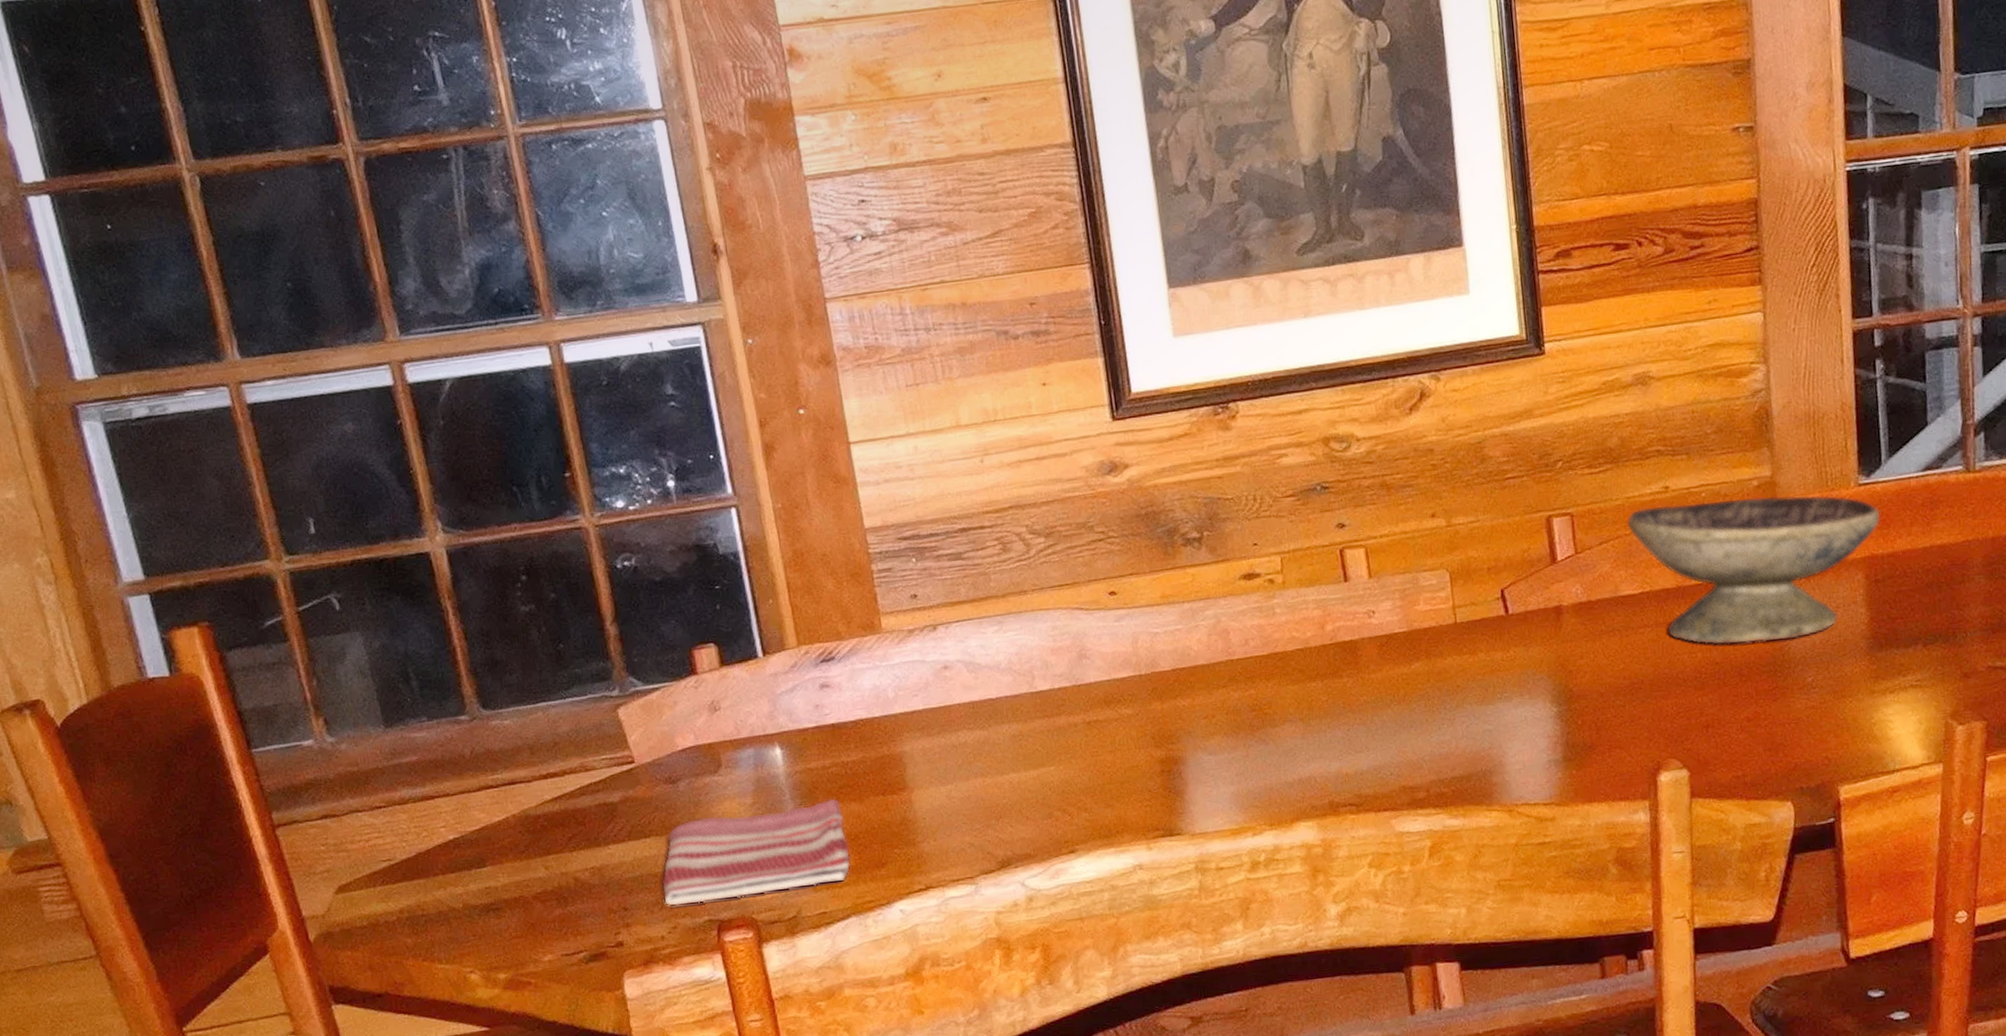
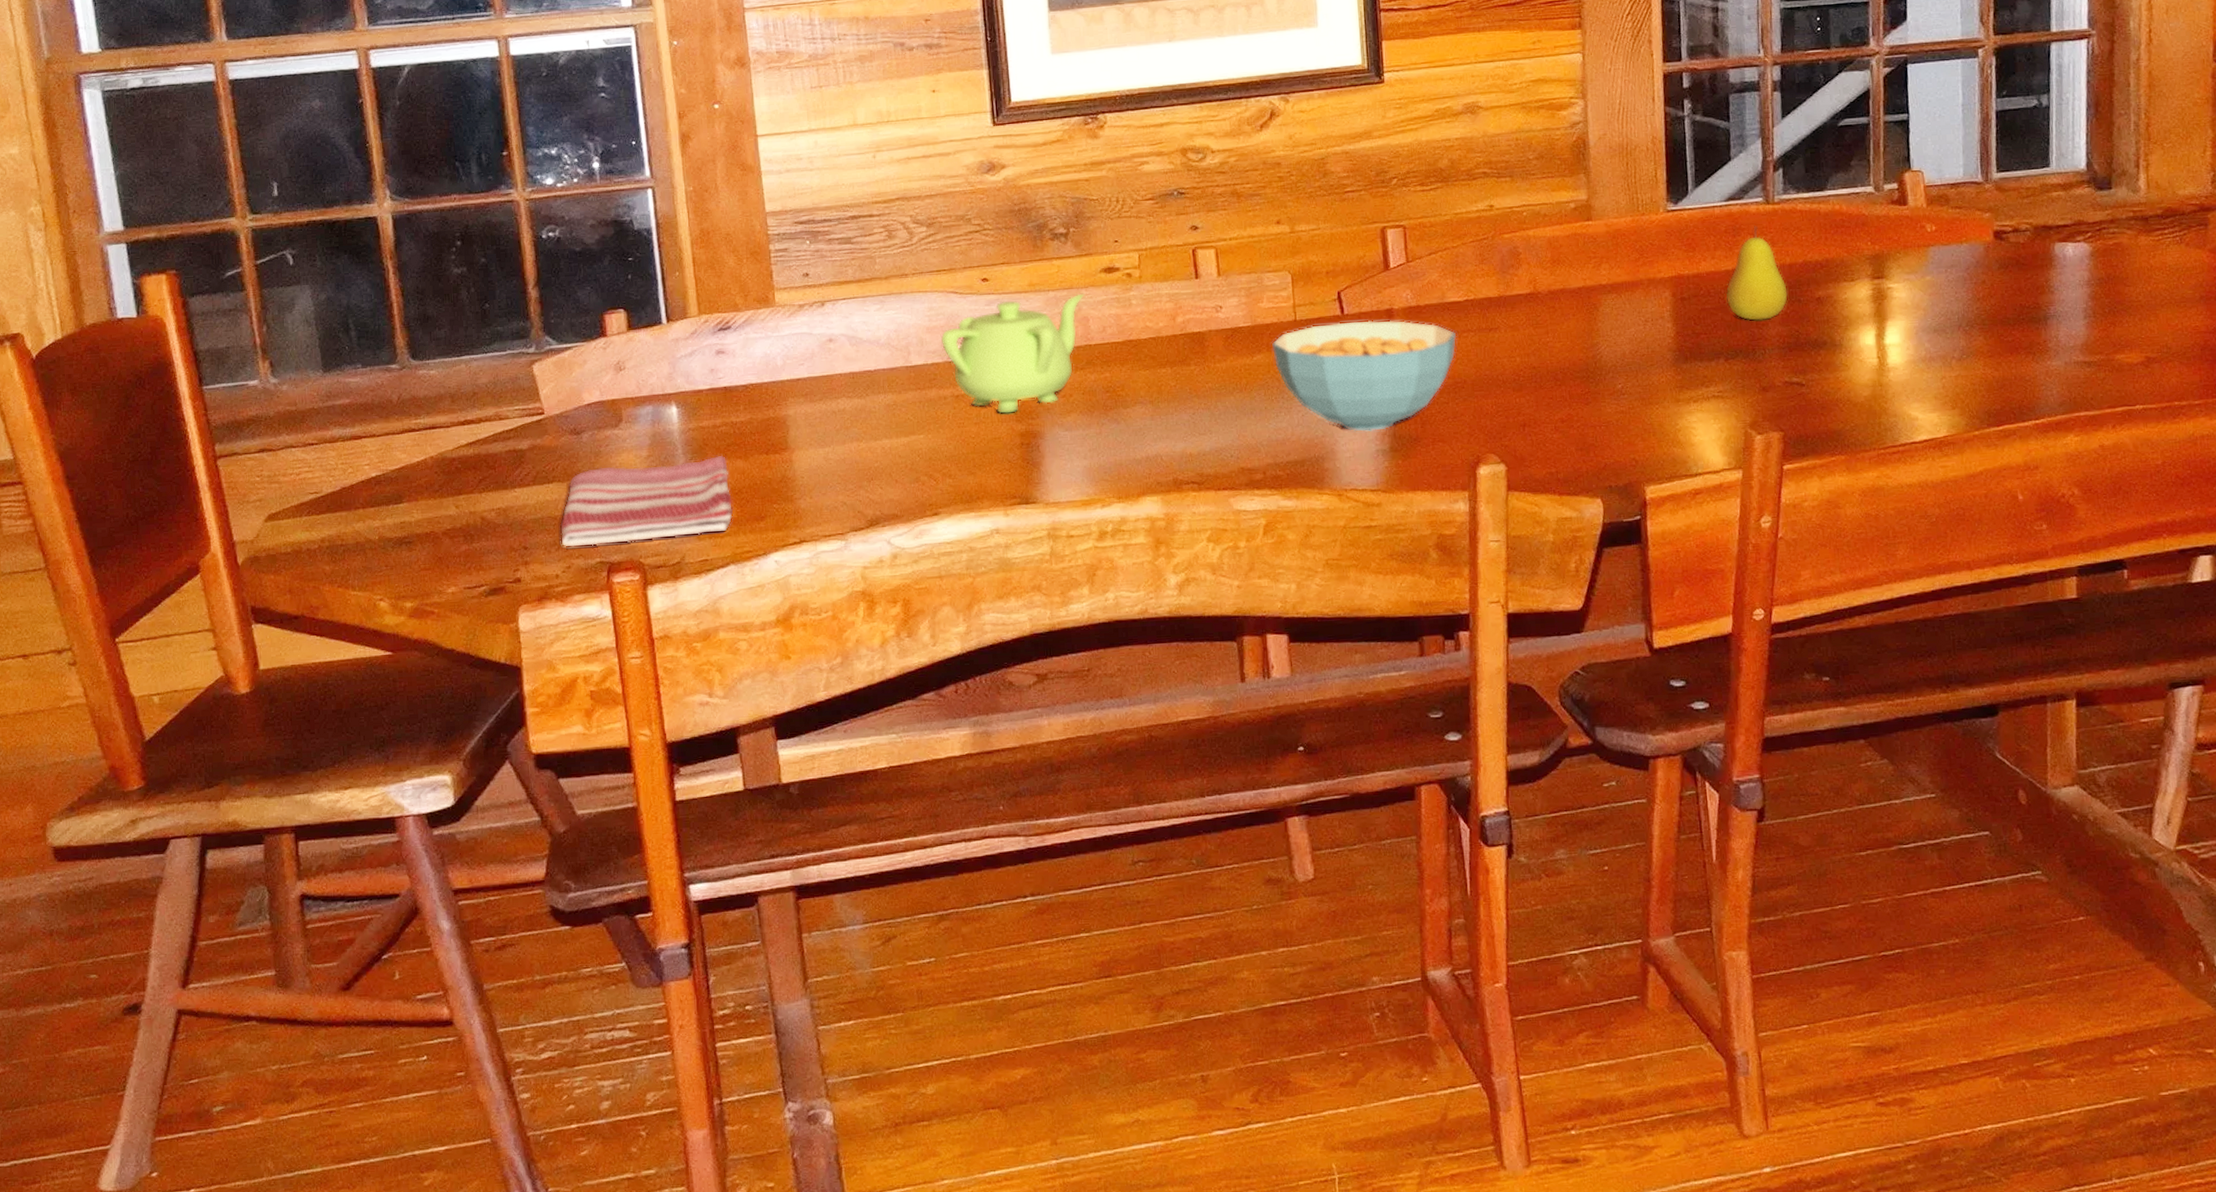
teapot: none [1066,603,1223,740] -> present [940,293,1085,414]
cereal bowl: none [1431,618,1632,742] -> present [1272,320,1457,432]
decorative bowl: present [1627,495,1881,645] -> none [1454,218,1687,351]
fruit: none [1923,497,1991,602] -> present [1725,225,1788,321]

